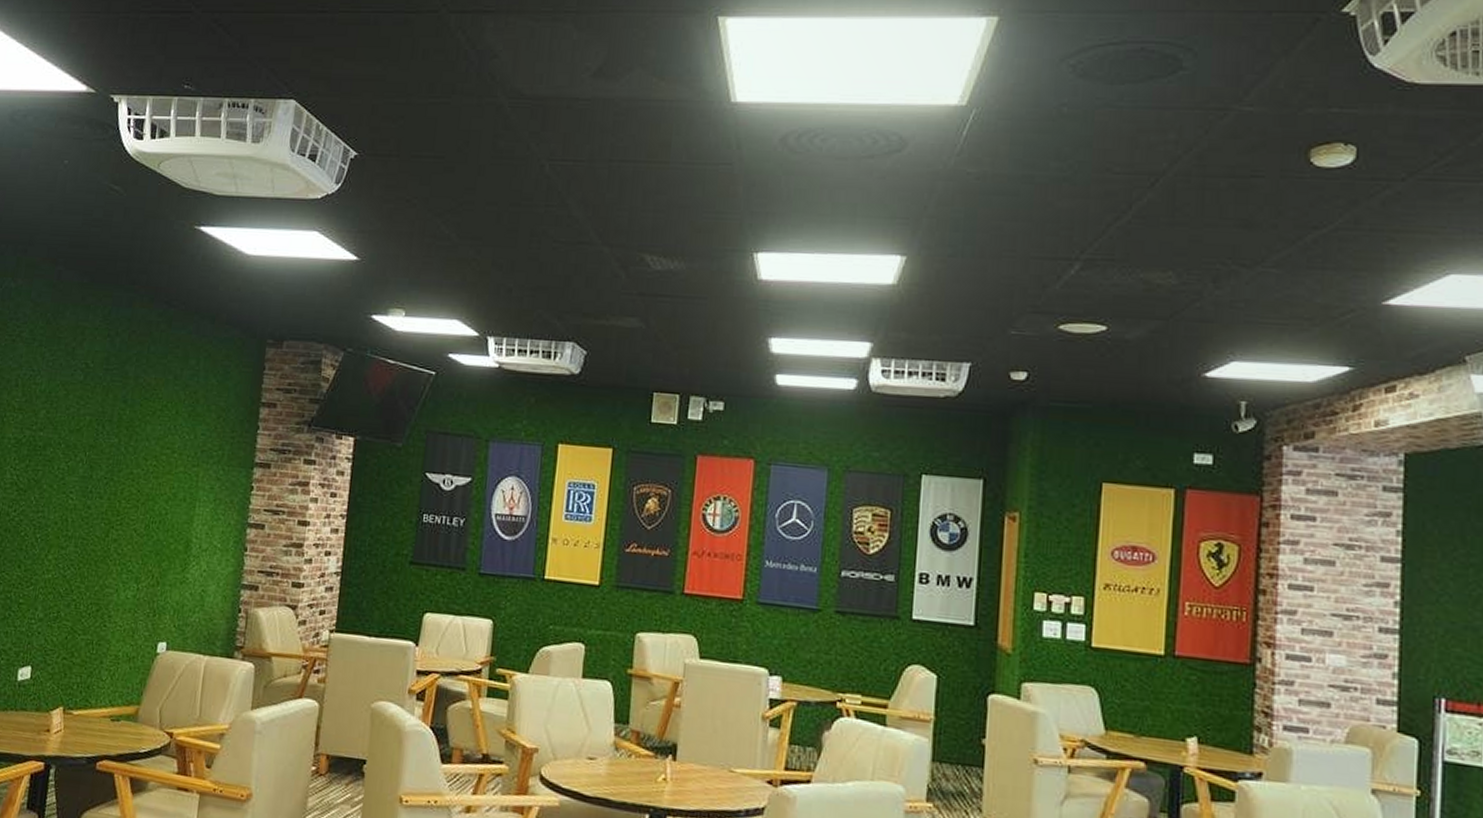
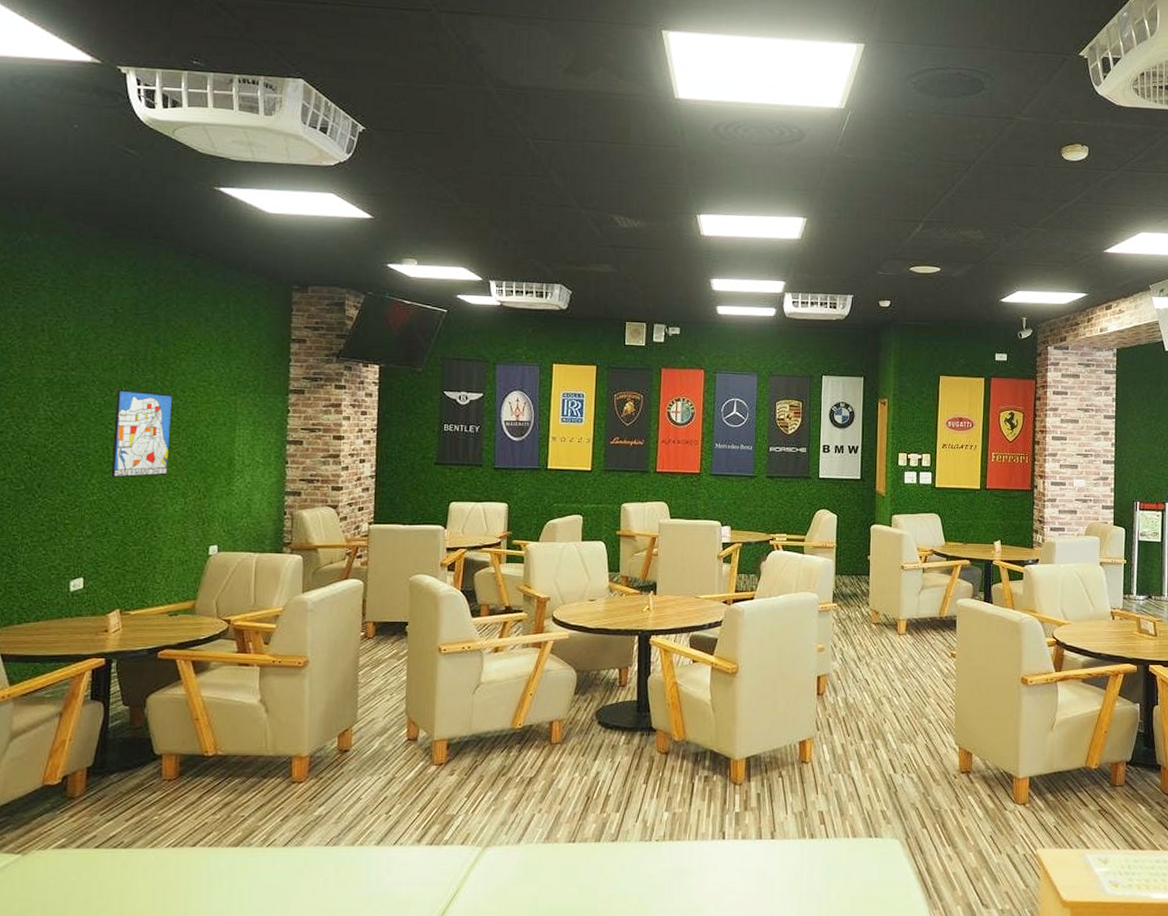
wall art: none [67,453,135,556] -> present [110,389,173,478]

